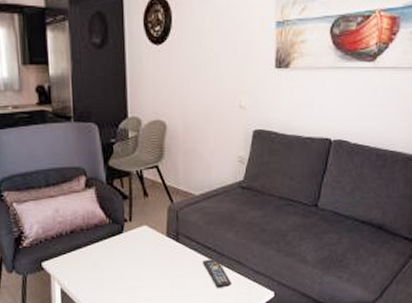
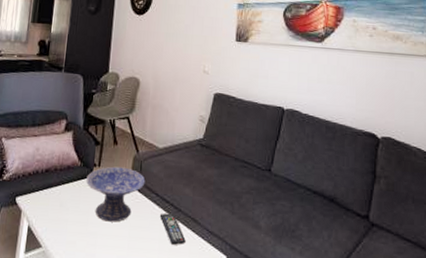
decorative bowl: none [118,219,184,275] -> present [86,166,146,222]

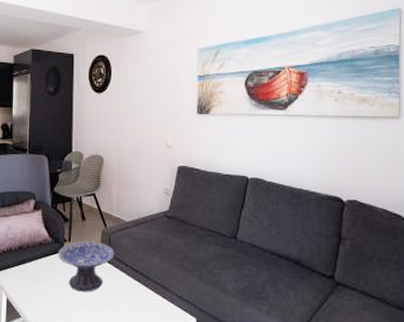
remote control: present [159,213,186,245] -> none [130,281,156,310]

